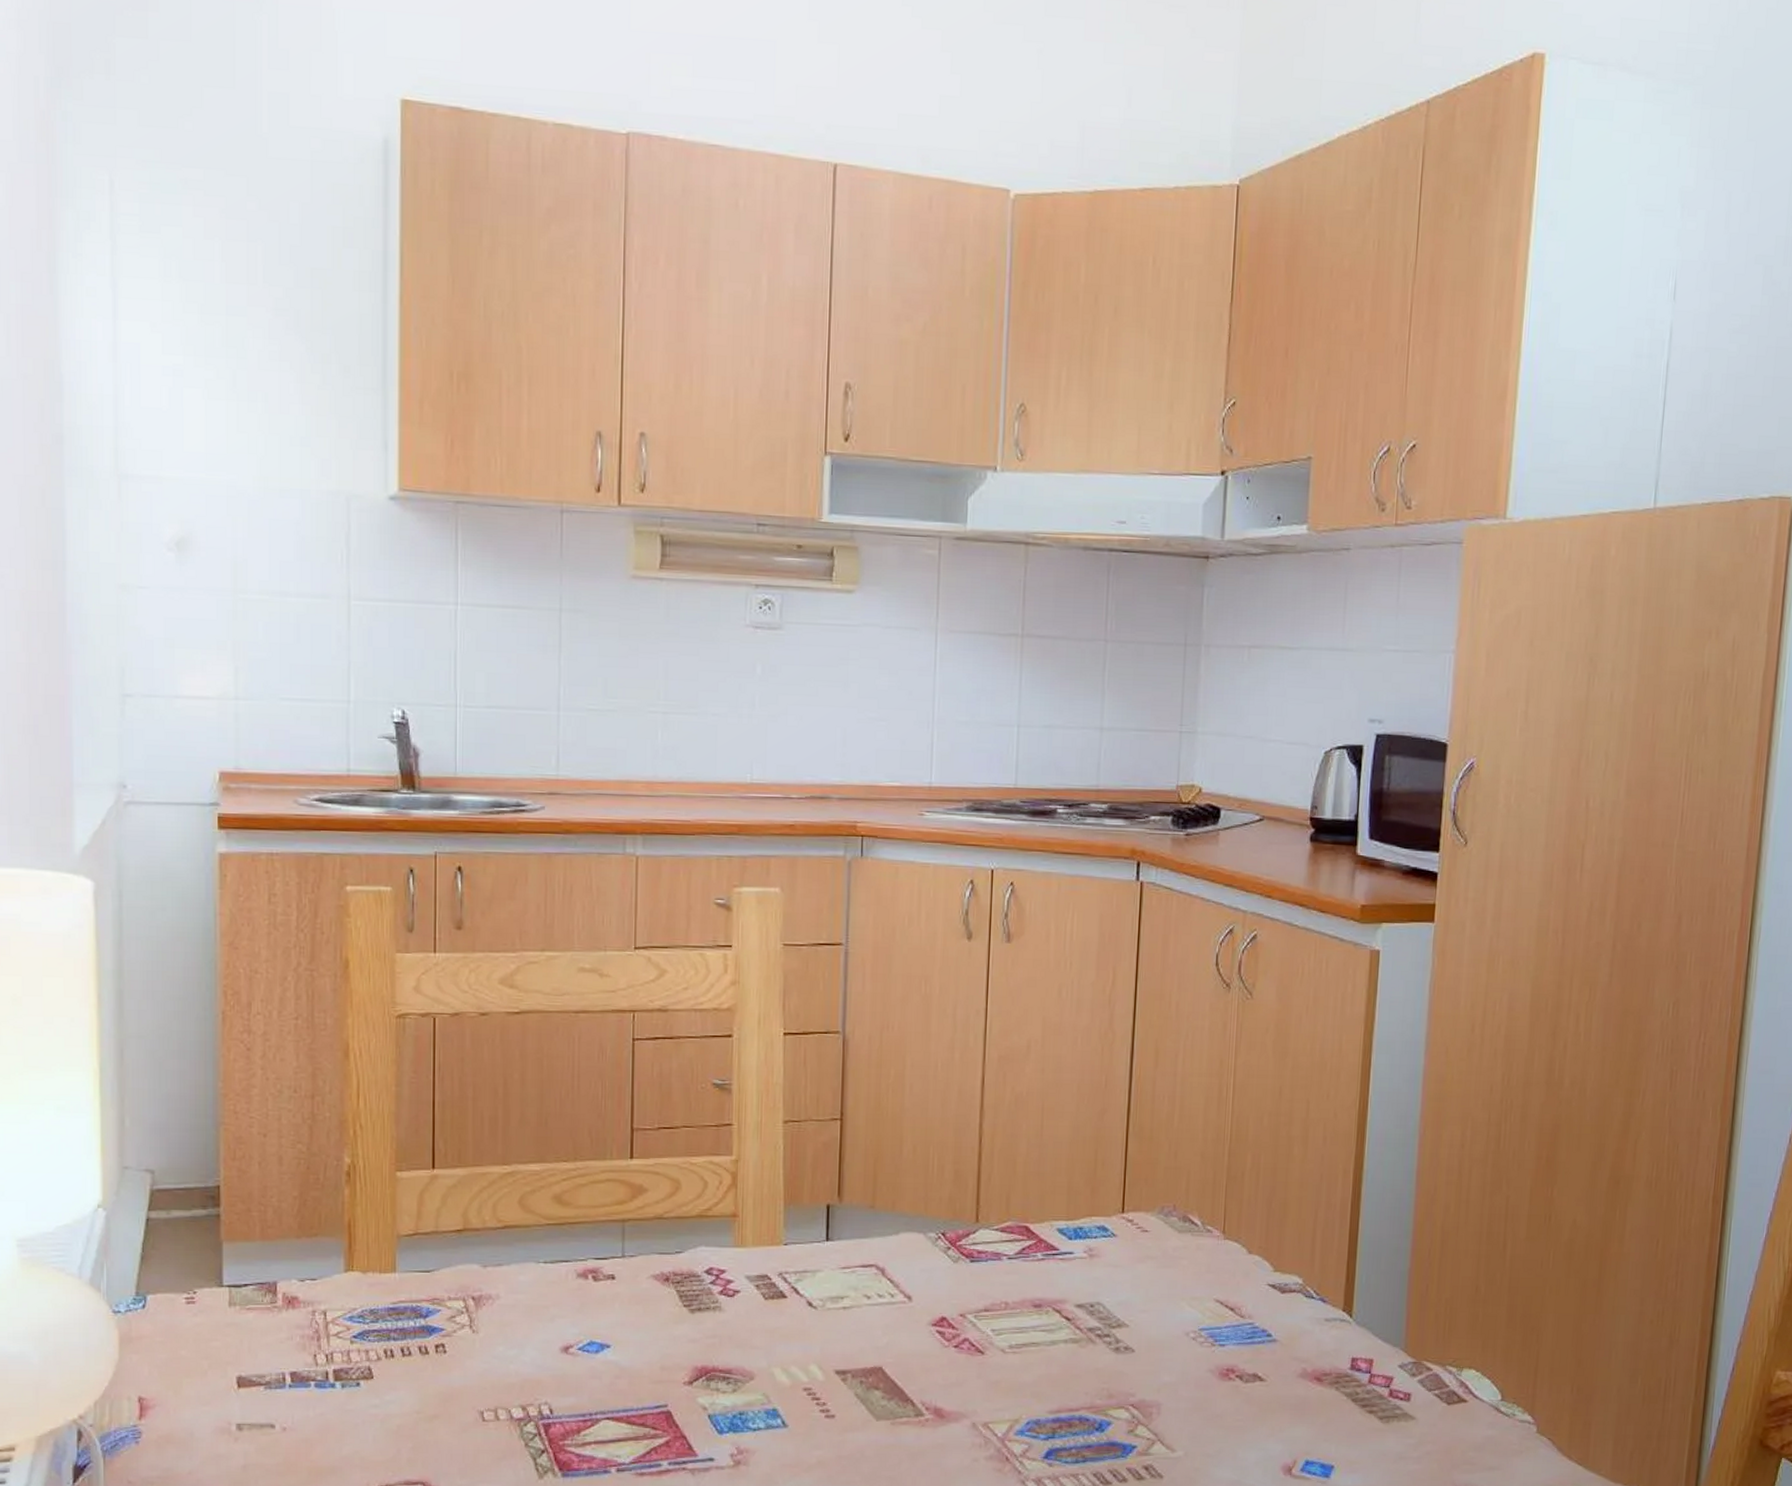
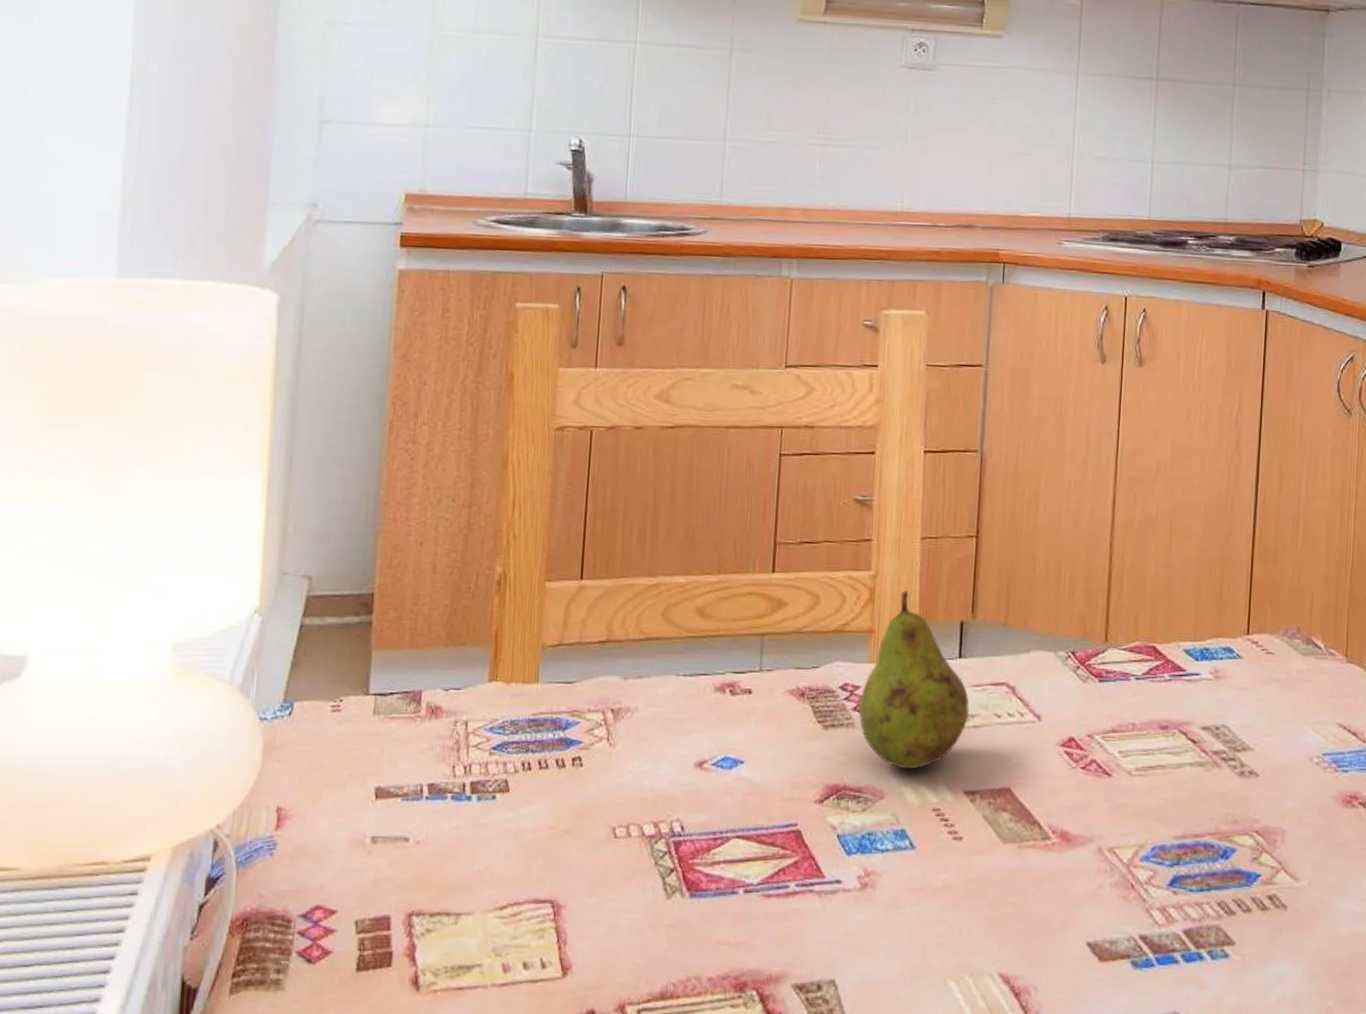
fruit: none [725,1175,839,1351] -> present [859,591,970,769]

